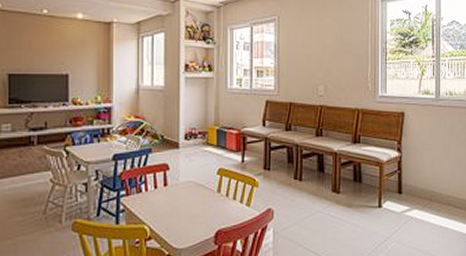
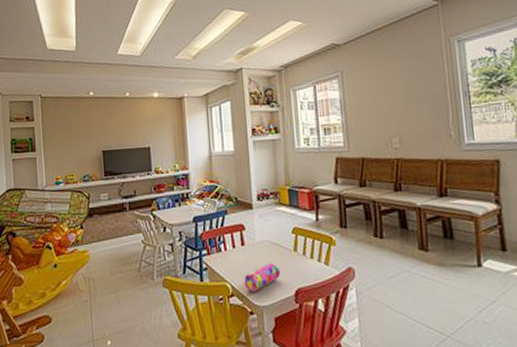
pencil case: none [164,203,203,234] -> present [244,262,281,292]

